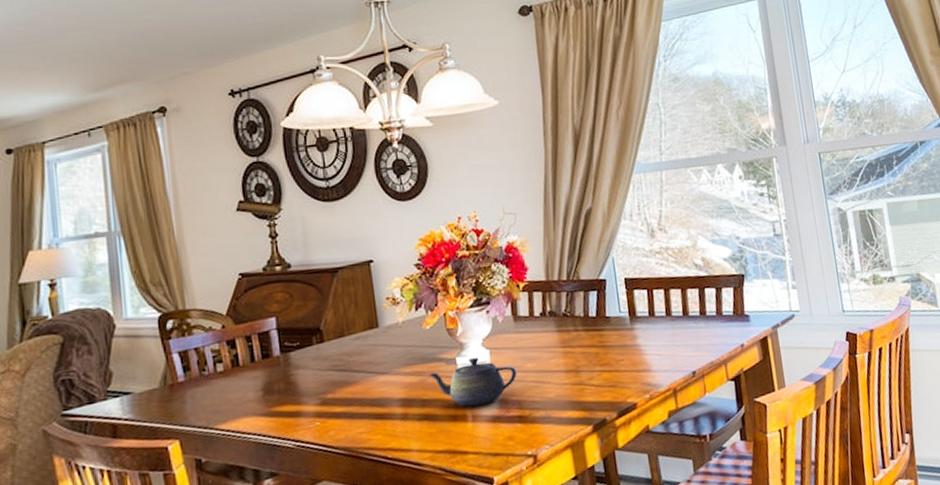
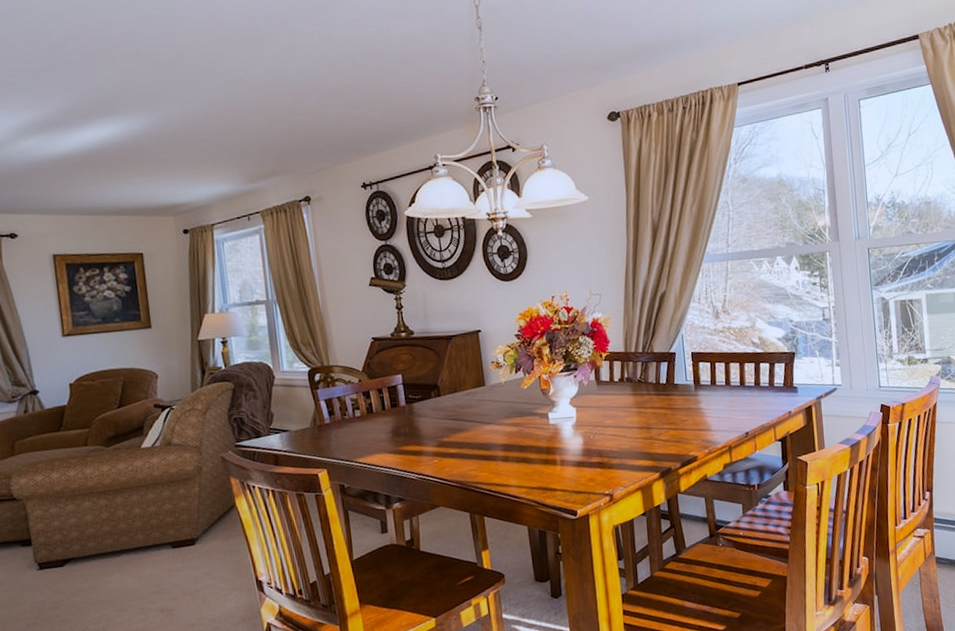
teapot: present [427,357,518,407] -> none [524,414,599,453]

